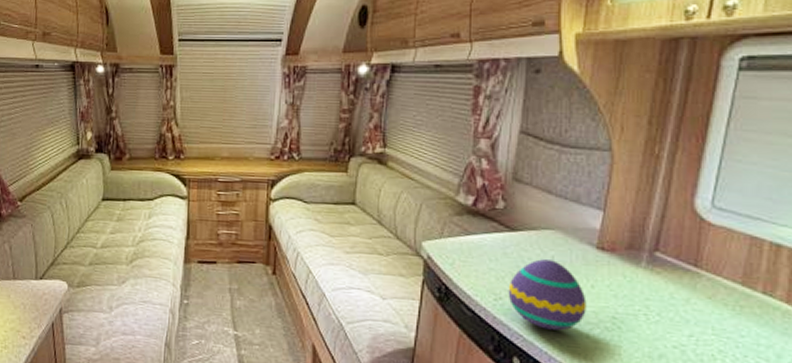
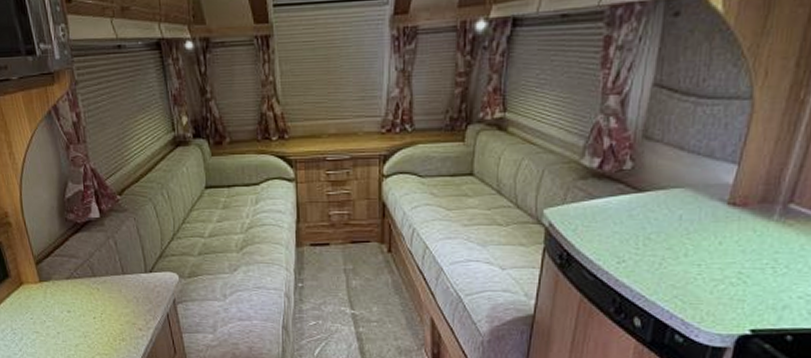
decorative egg: present [508,259,587,331] -> none [631,219,713,289]

